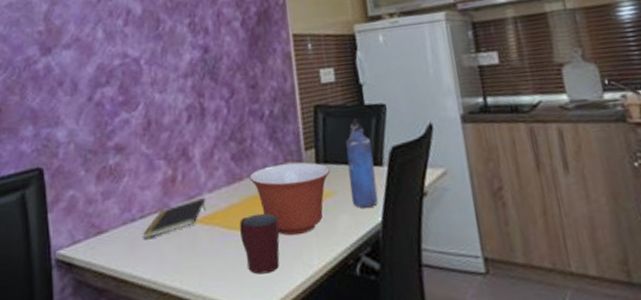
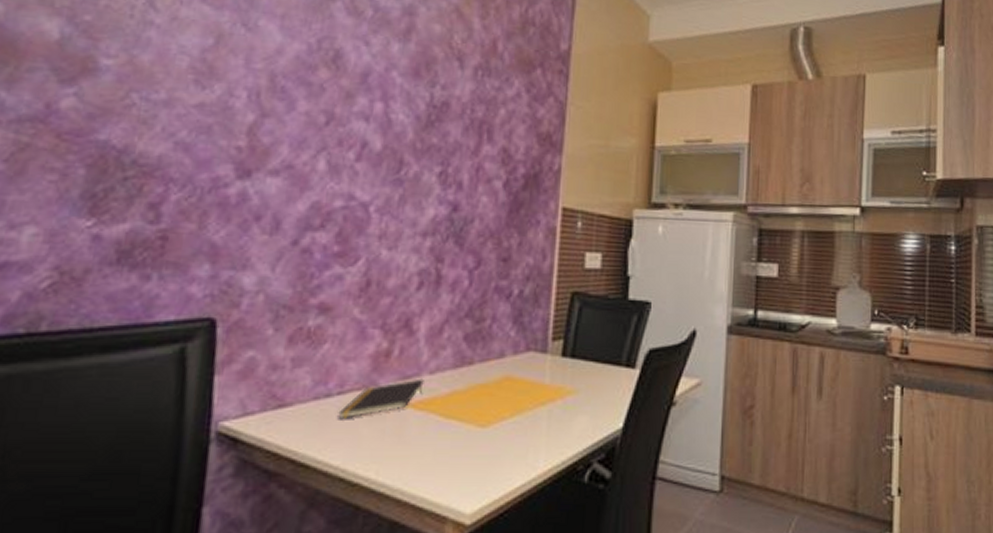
mug: present [239,213,280,275] -> none [459,404,507,472]
mixing bowl: present [249,162,330,236] -> none [481,353,576,433]
water bottle: present [345,118,379,208] -> none [594,312,628,411]

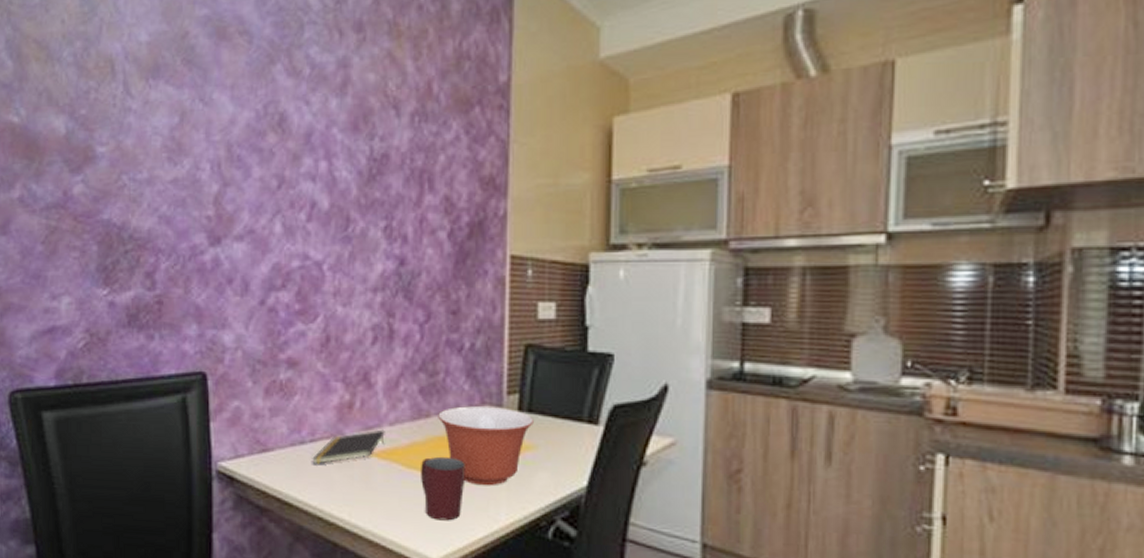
mug: none [459,404,507,472] -> present [421,456,466,521]
mixing bowl: none [481,353,576,433] -> present [438,406,534,486]

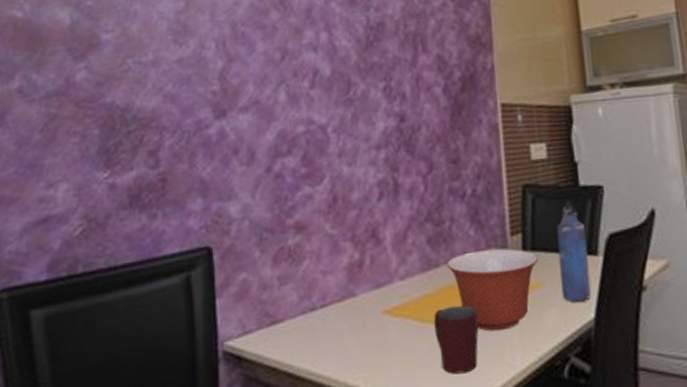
notepad: present [312,429,385,464] -> none [324,285,396,331]
water bottle: none [554,365,589,469] -> present [556,200,592,303]

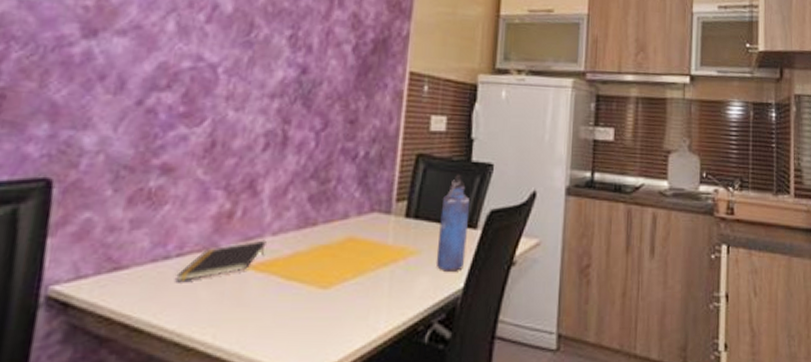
notepad: none [324,285,396,331] -> present [175,240,266,281]
mug: present [434,305,479,375] -> none [300,266,349,334]
mixing bowl: present [447,249,538,332] -> none [325,214,419,294]

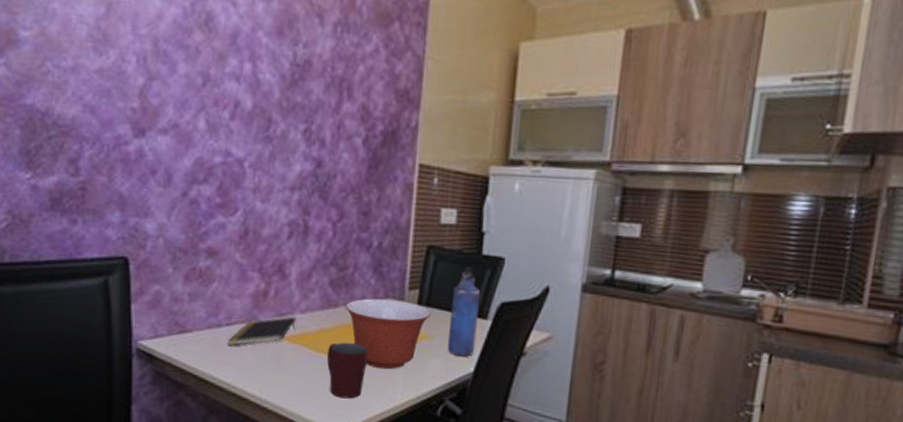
mug: none [300,266,349,334] -> present [327,342,368,399]
mixing bowl: none [325,214,419,294] -> present [345,298,431,370]

